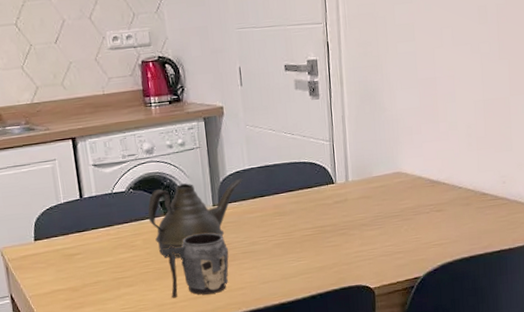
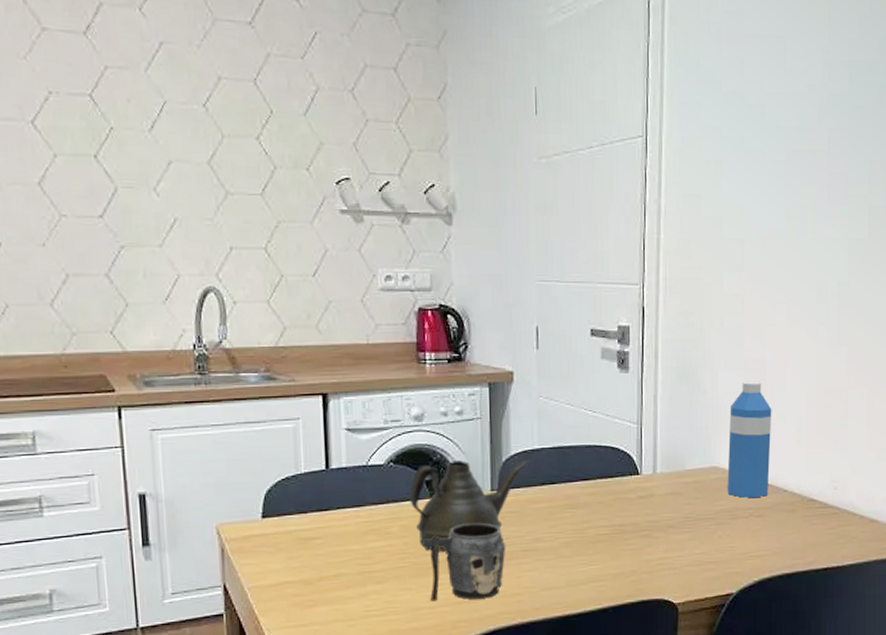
water bottle: none [407,97,446,196] -> present [727,381,772,498]

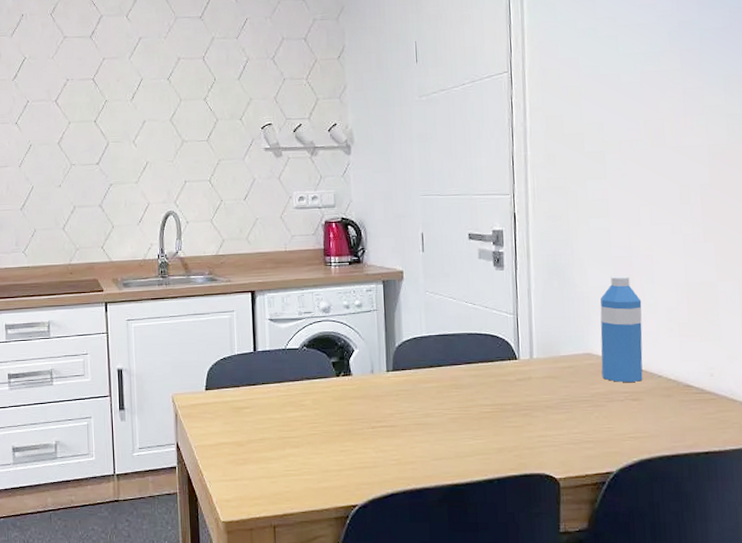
teapot: present [409,459,530,553] -> none [319,345,420,424]
mug: present [424,523,506,602] -> none [332,399,401,465]

